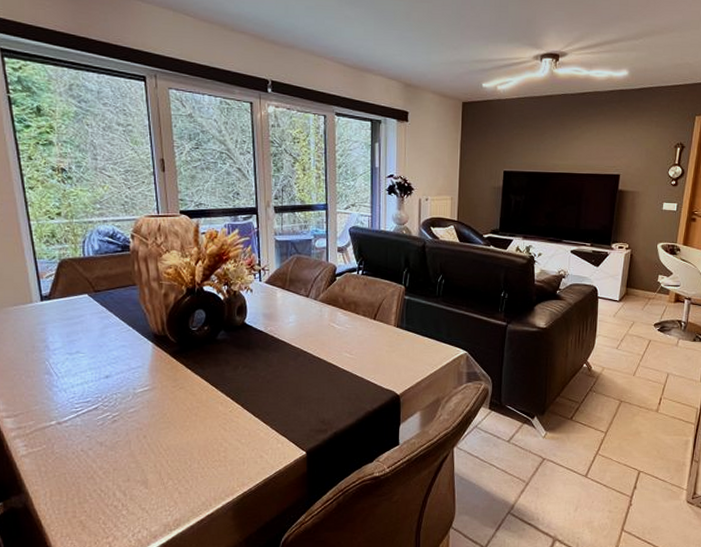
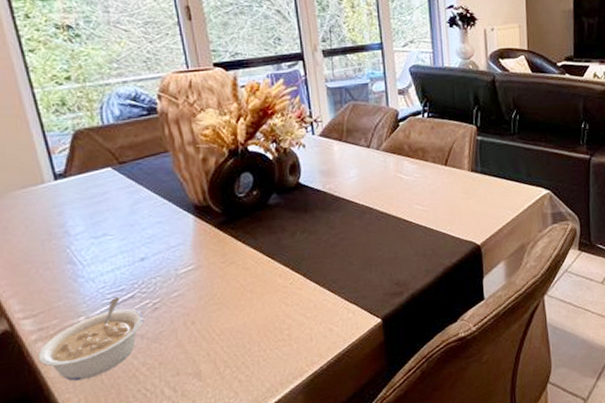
legume: none [15,407,104,476] -> present [38,296,144,381]

